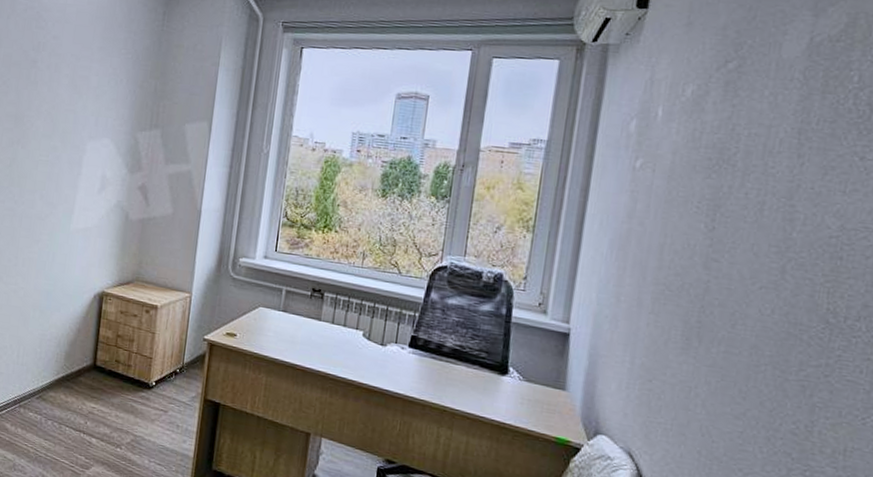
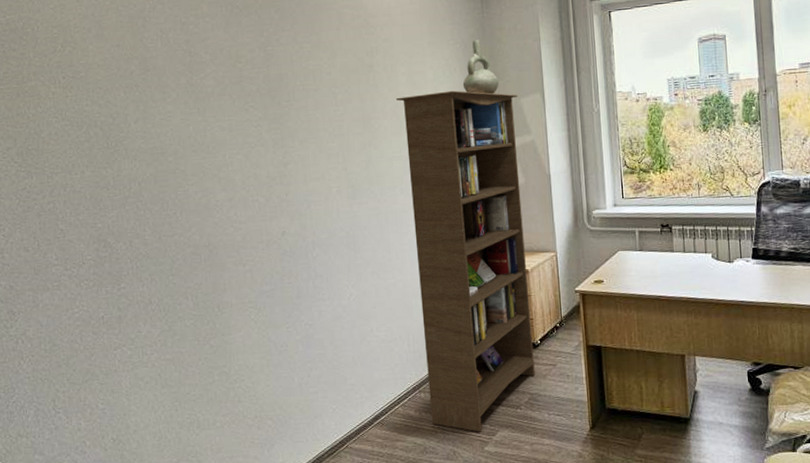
bookcase: none [26,99,183,462] -> present [395,90,535,432]
decorative vase: none [126,53,166,114] -> present [462,39,499,95]

